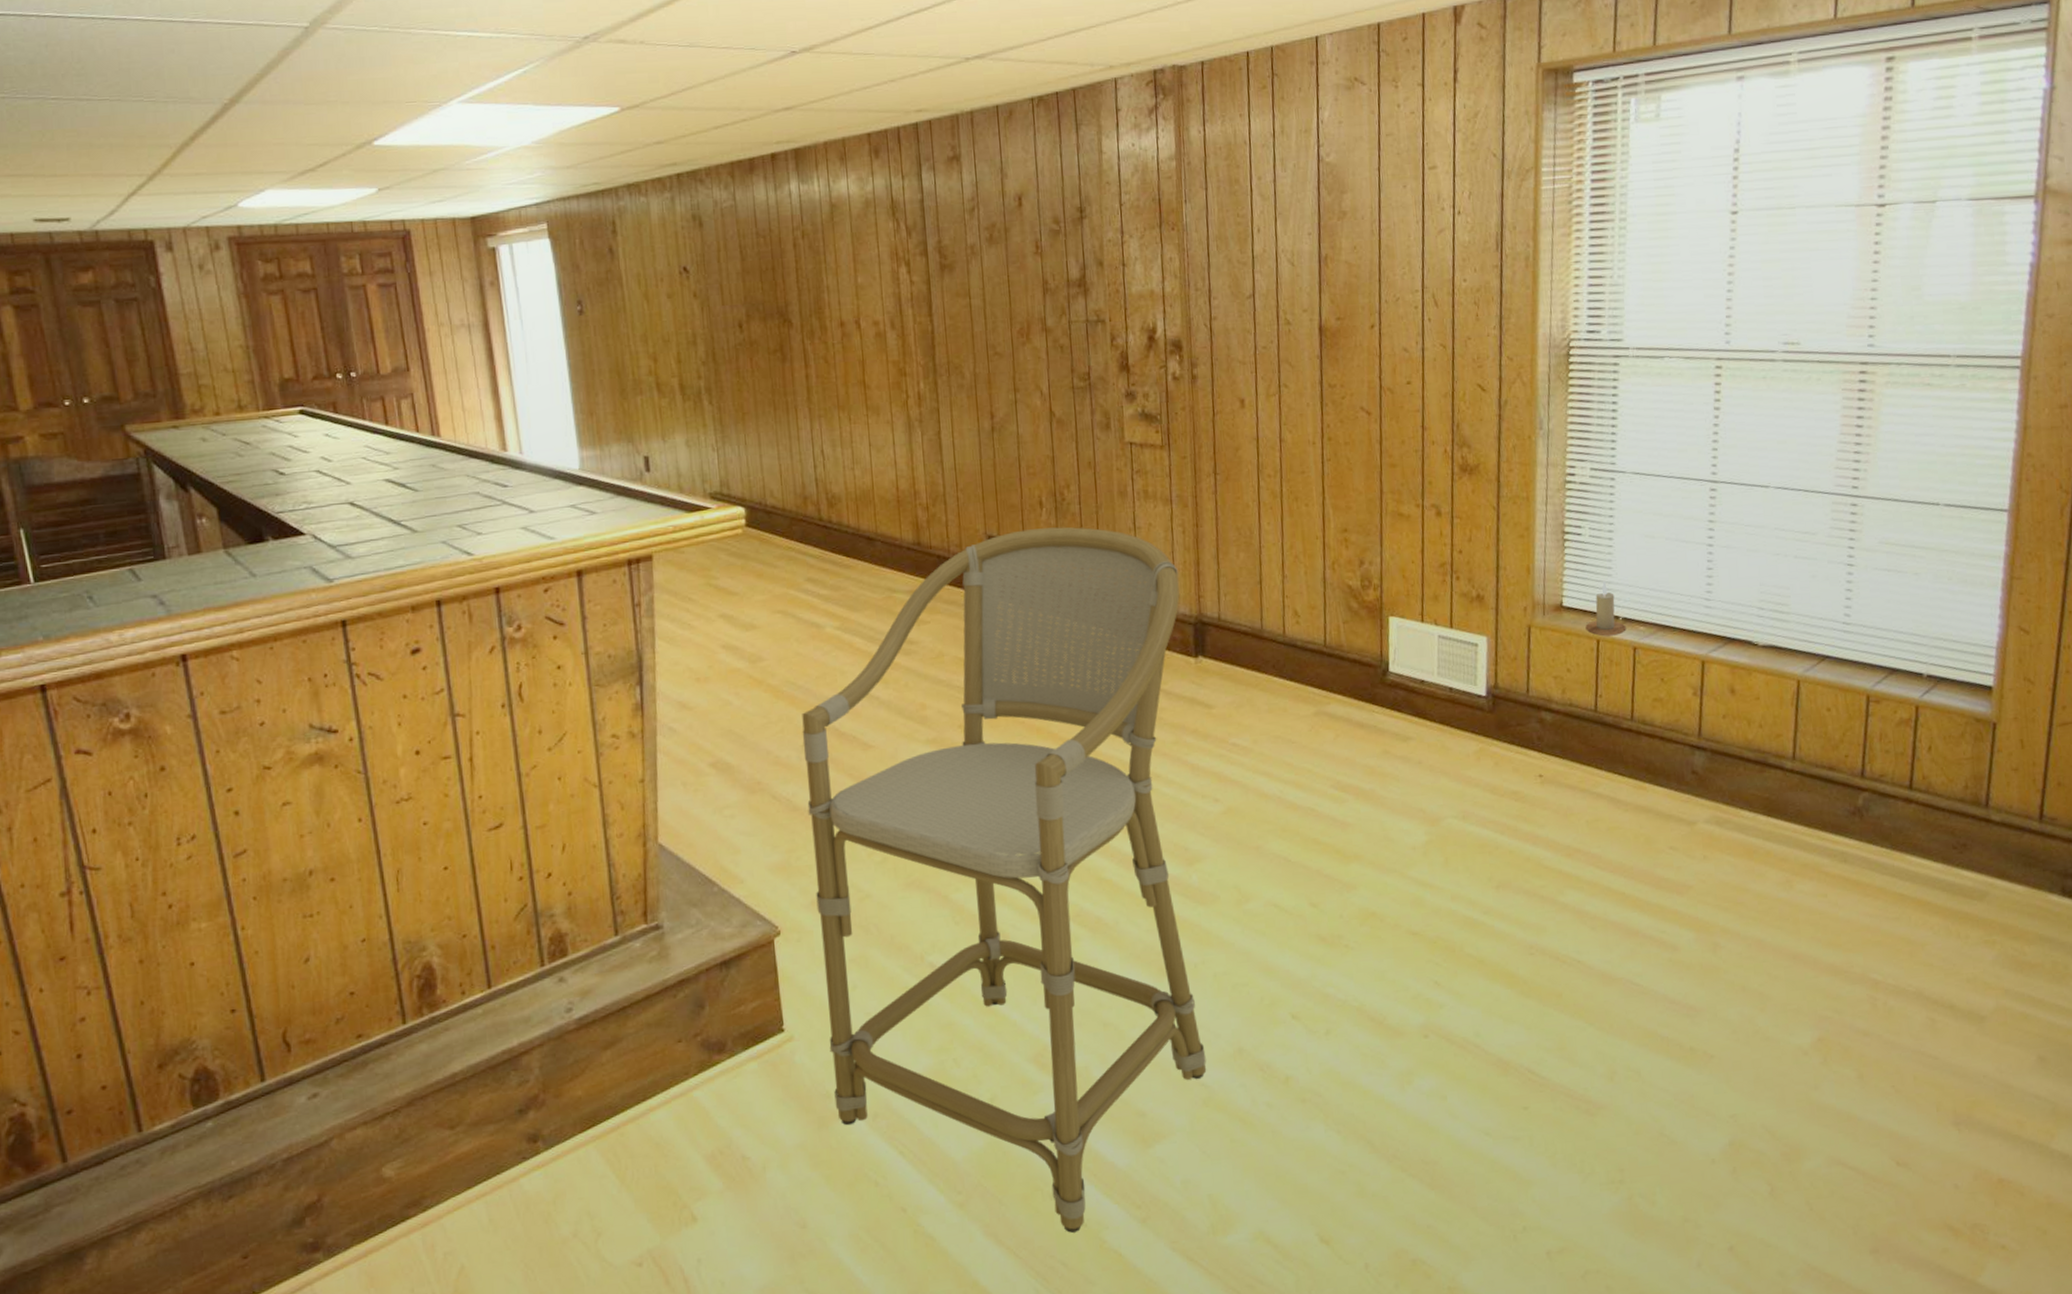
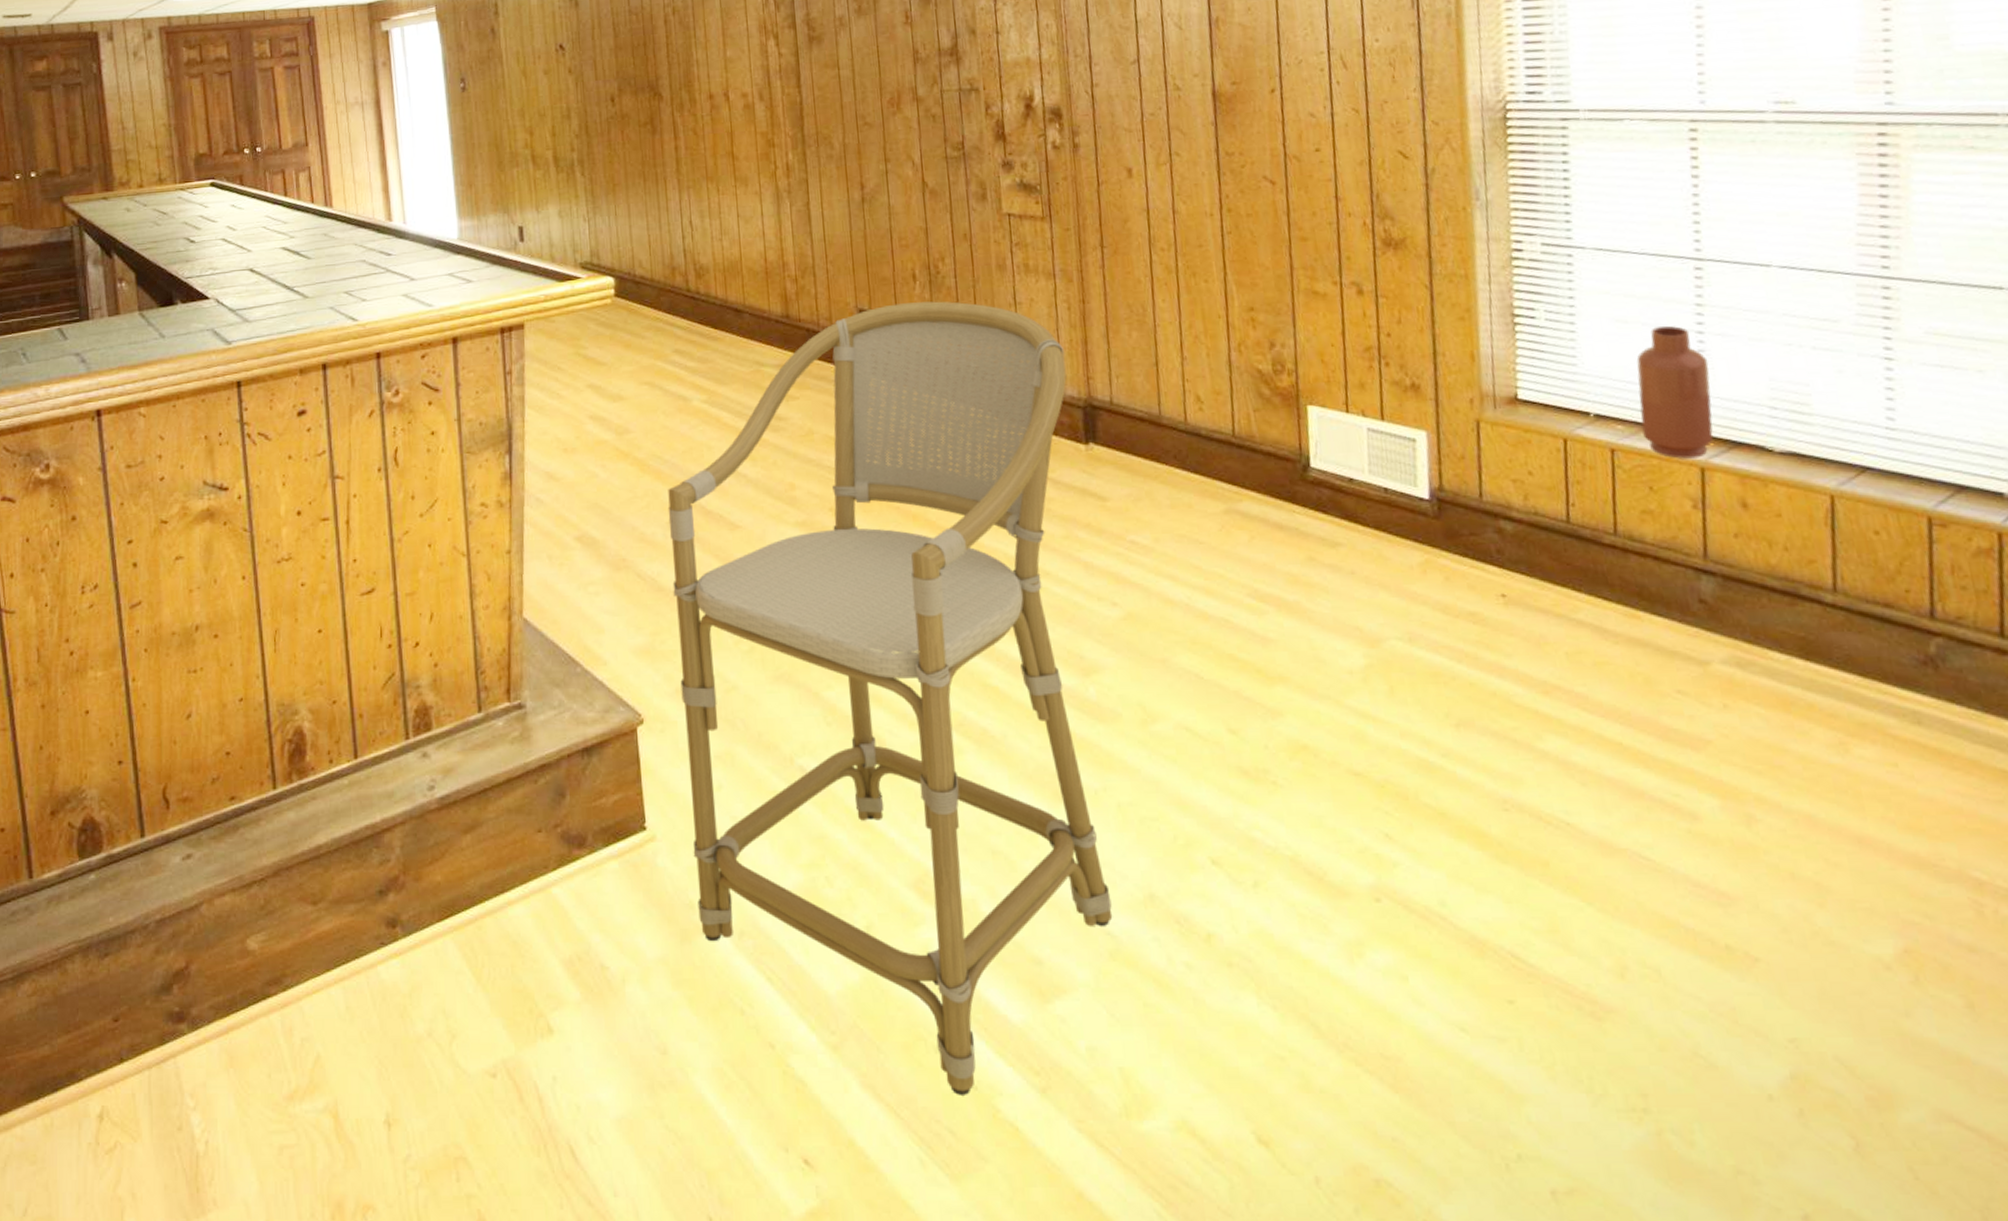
candle: present [1585,580,1626,637] -> none [1548,370,1600,435]
vase: none [1658,539,1715,654] -> present [1636,325,1714,459]

